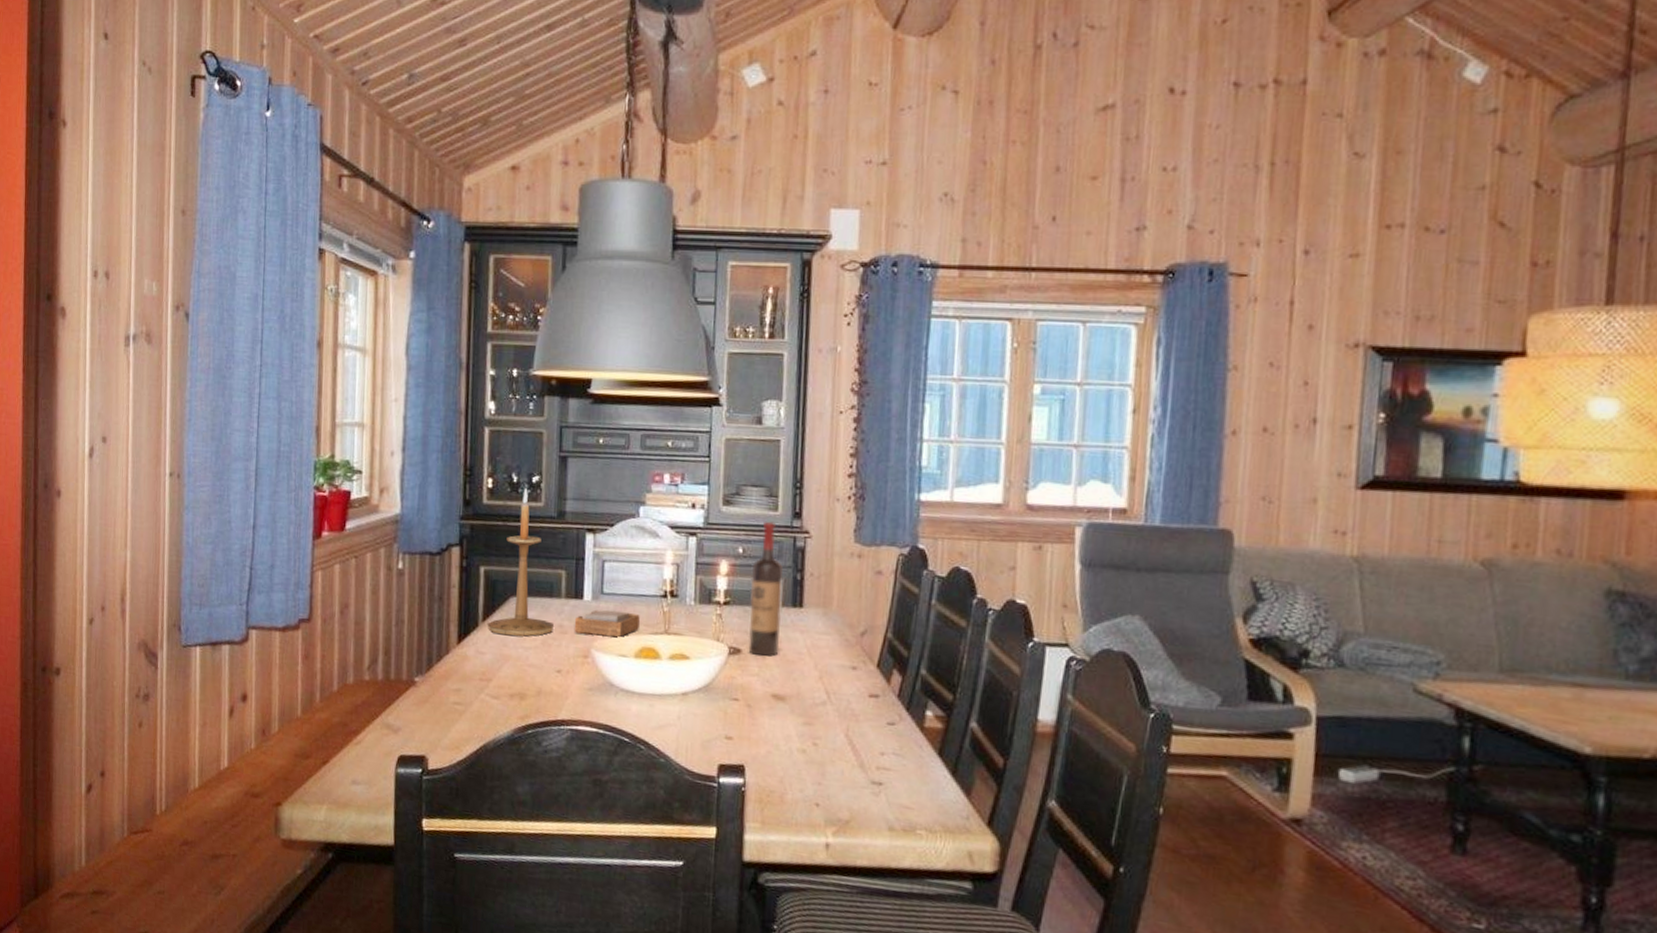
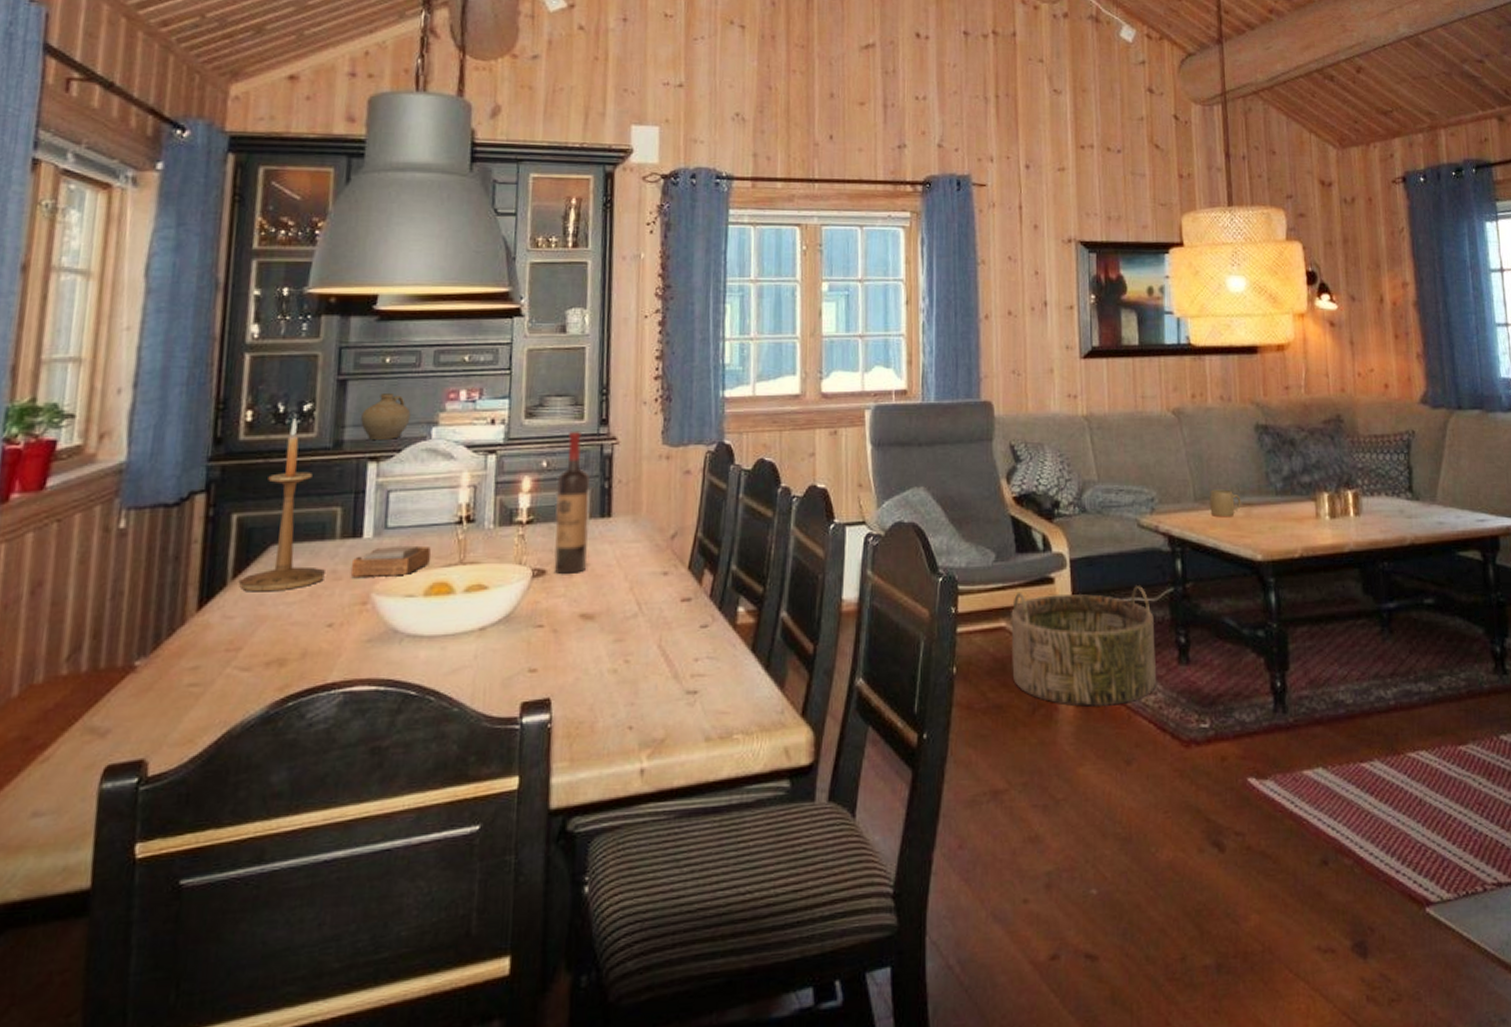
ceramic jug: none [580,471,622,515] -> present [361,392,411,441]
basket: none [1230,743,1423,883] -> present [1011,586,1156,707]
mug: none [1521,661,1570,698] -> present [1210,489,1241,518]

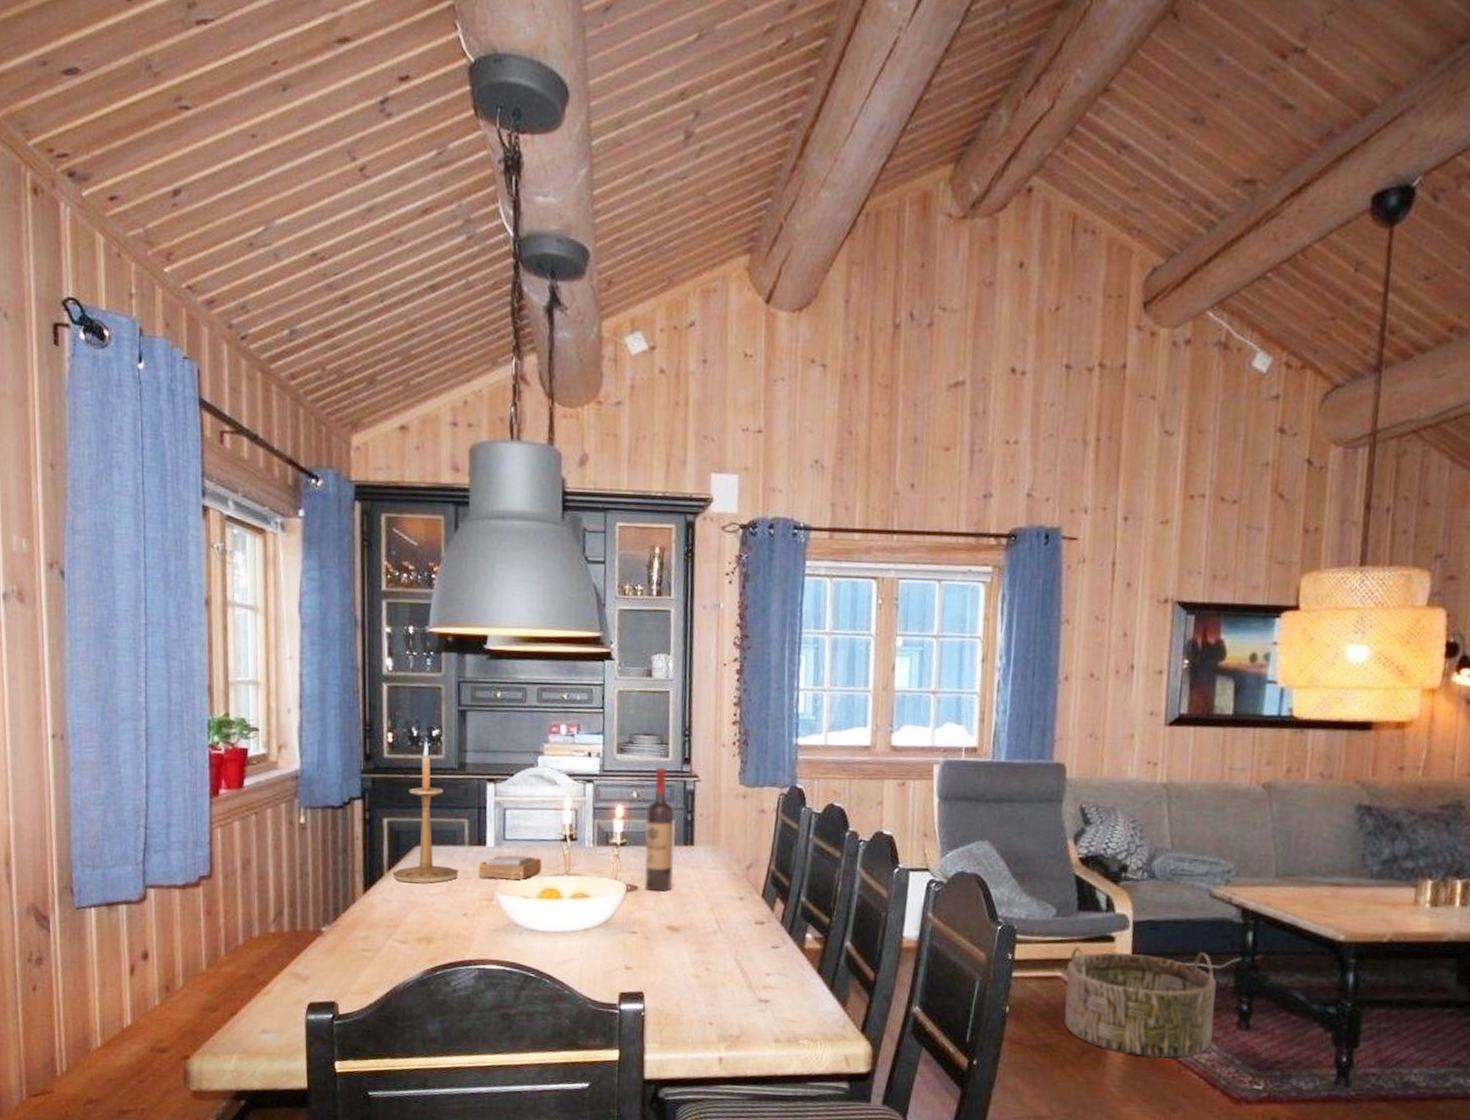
ceramic jug: present [361,392,411,441] -> none [479,723,520,766]
mug: present [1210,489,1241,518] -> none [1292,866,1329,896]

